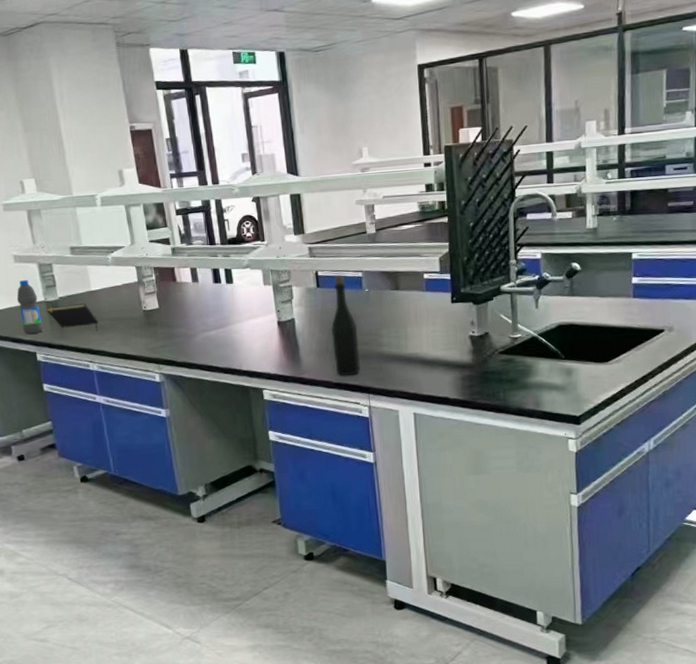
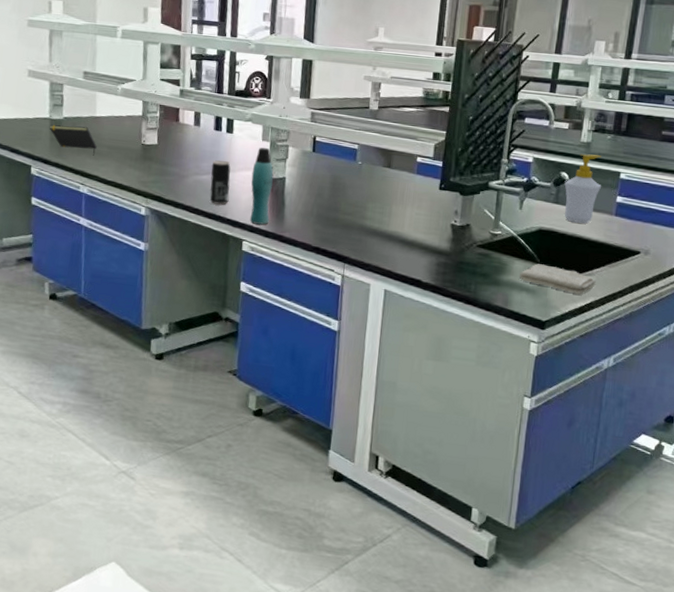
water bottle: present [16,280,44,335] -> none [23,95,44,148]
beverage can: none [217,312,242,358] -> present [209,160,231,205]
bottle: none [259,291,286,371] -> present [249,147,274,225]
bottle: present [331,275,361,376] -> none [317,143,345,242]
washcloth: none [546,359,624,384] -> present [519,264,596,295]
soap bottle: none [577,239,615,312] -> present [564,153,601,224]

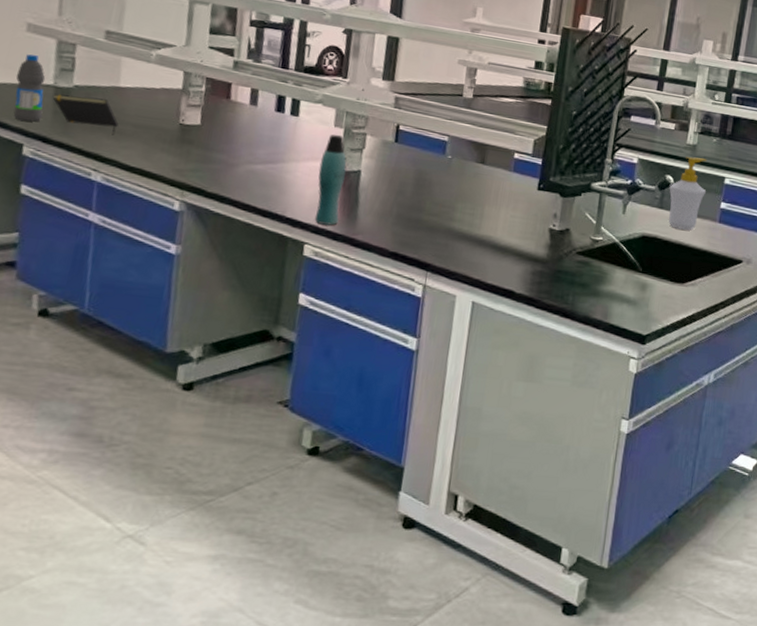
water bottle: none [23,95,44,148] -> present [13,54,46,122]
beverage can: present [209,160,231,205] -> none [265,147,294,201]
washcloth: present [519,264,596,295] -> none [620,273,698,306]

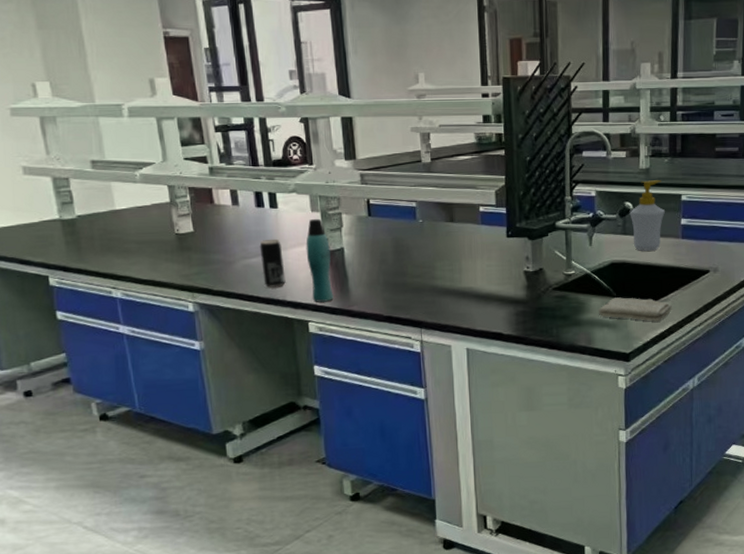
water bottle: present [13,54,46,122] -> none [25,195,58,256]
notepad: present [53,93,119,135] -> none [62,223,123,255]
beverage can: none [265,147,294,201] -> present [259,238,286,288]
washcloth: none [620,273,698,306] -> present [598,297,672,322]

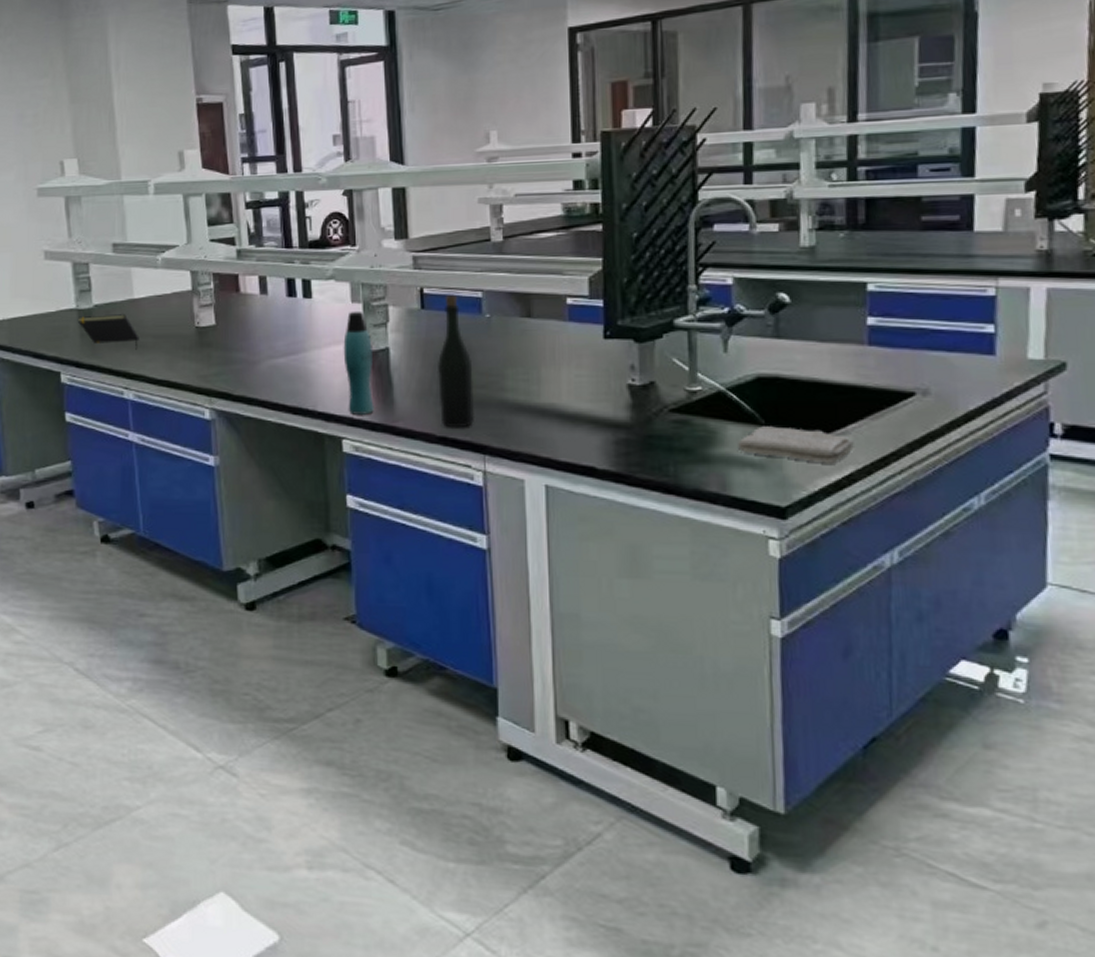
notepad: none [62,223,123,255] -> present [78,314,139,350]
beverage can: present [259,238,286,288] -> none [289,335,317,394]
bottle: none [382,204,413,309] -> present [437,294,475,428]
soap bottle: present [629,180,665,251] -> none [784,262,841,362]

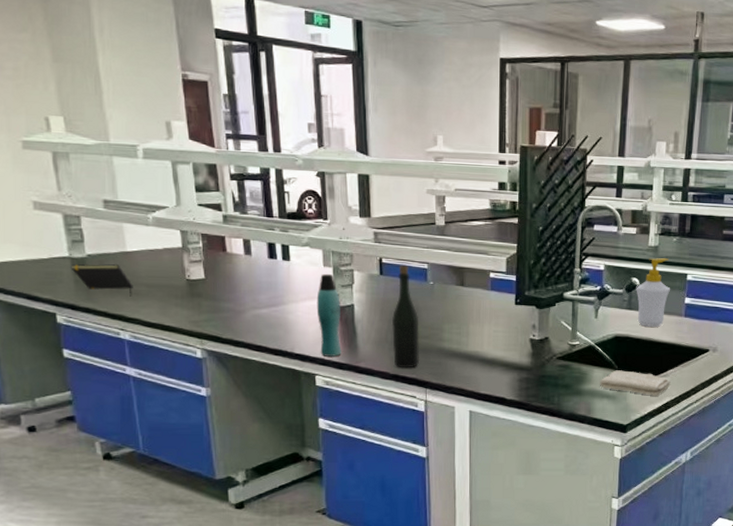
soap bottle: none [784,262,841,362] -> present [636,258,670,327]

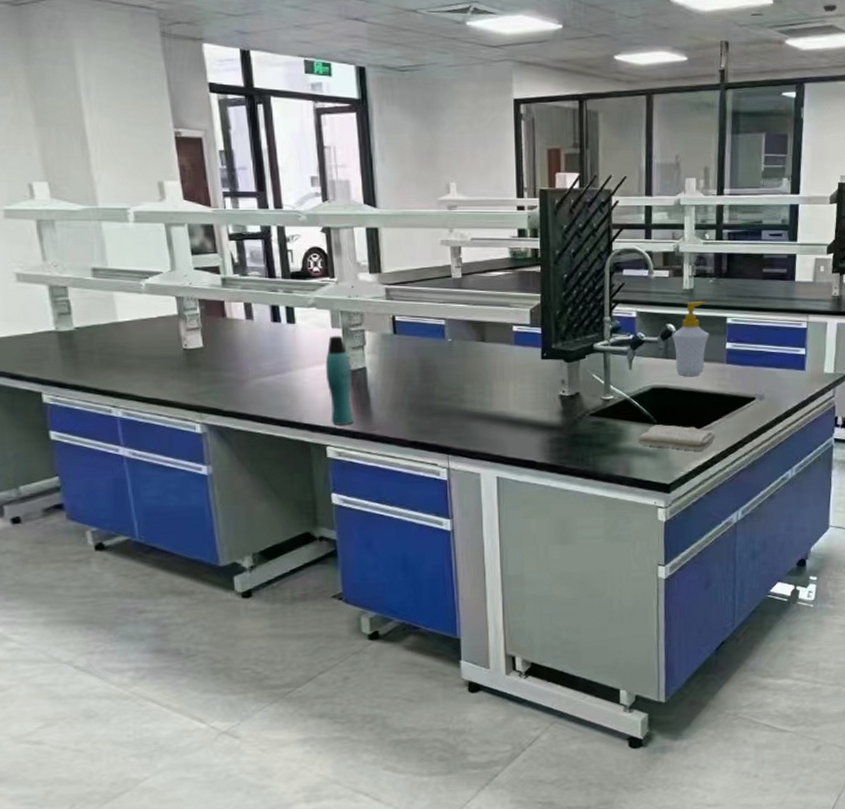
notepad: present [72,264,133,297] -> none [58,336,126,371]
bottle: present [391,264,420,368] -> none [408,321,441,434]

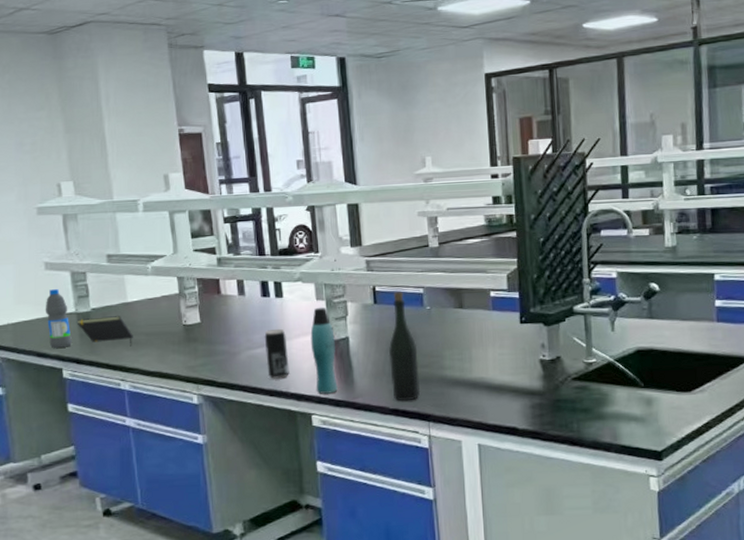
water bottle: none [18,304,54,371] -> present [45,289,73,349]
notepad: none [58,336,126,371] -> present [78,316,133,347]
beverage can: none [275,356,303,409] -> present [264,328,290,379]
bottle: none [408,321,441,434] -> present [388,291,421,401]
washcloth: present [637,425,716,451] -> none [623,388,709,415]
soap bottle: present [672,301,709,376] -> none [655,258,696,336]

